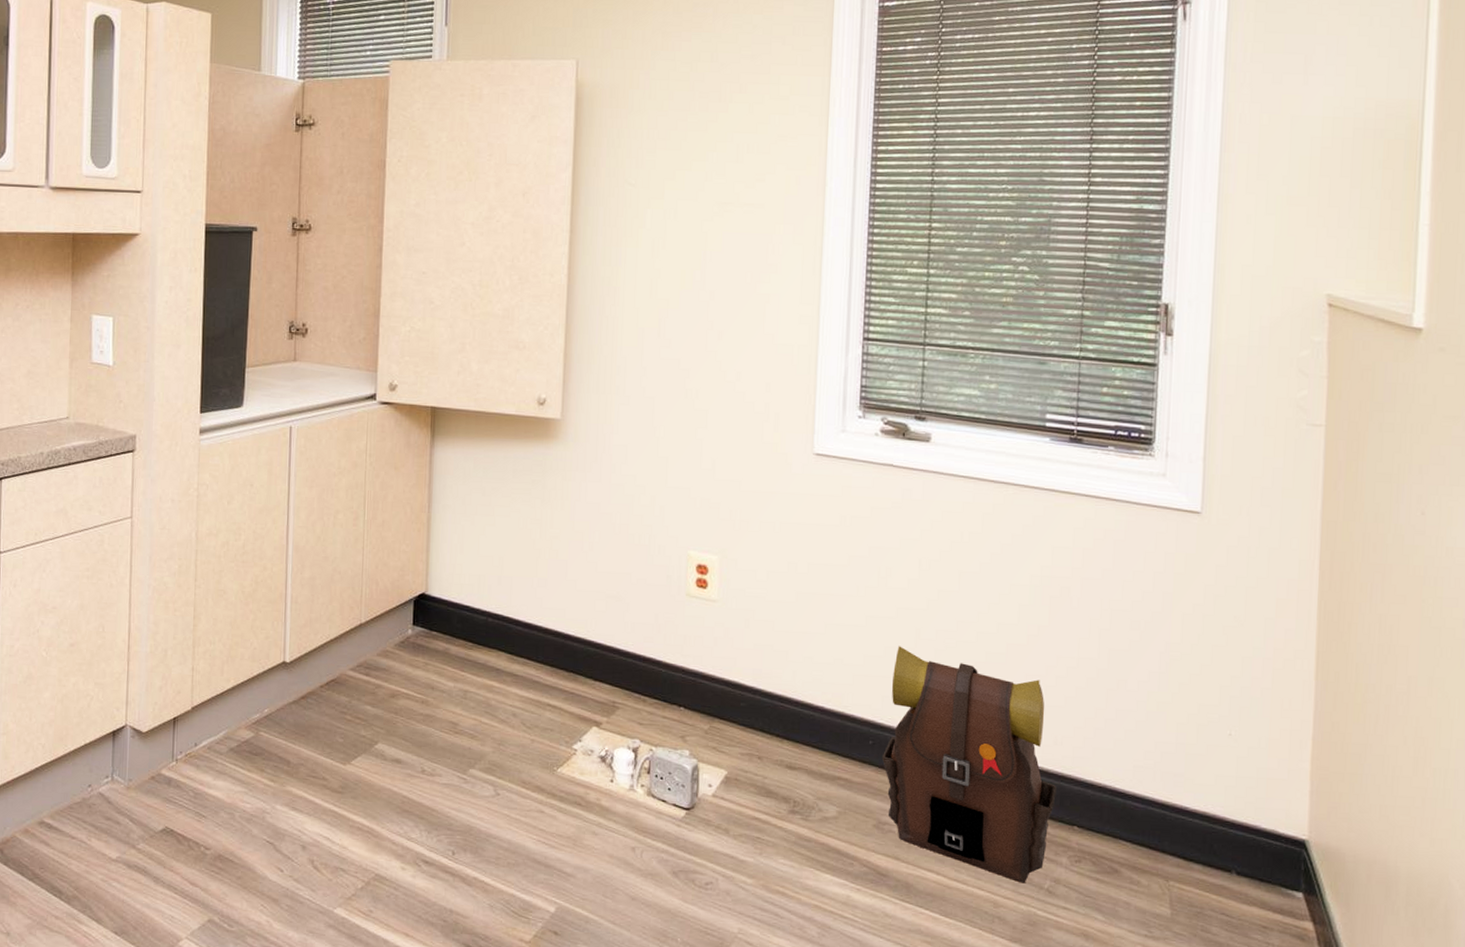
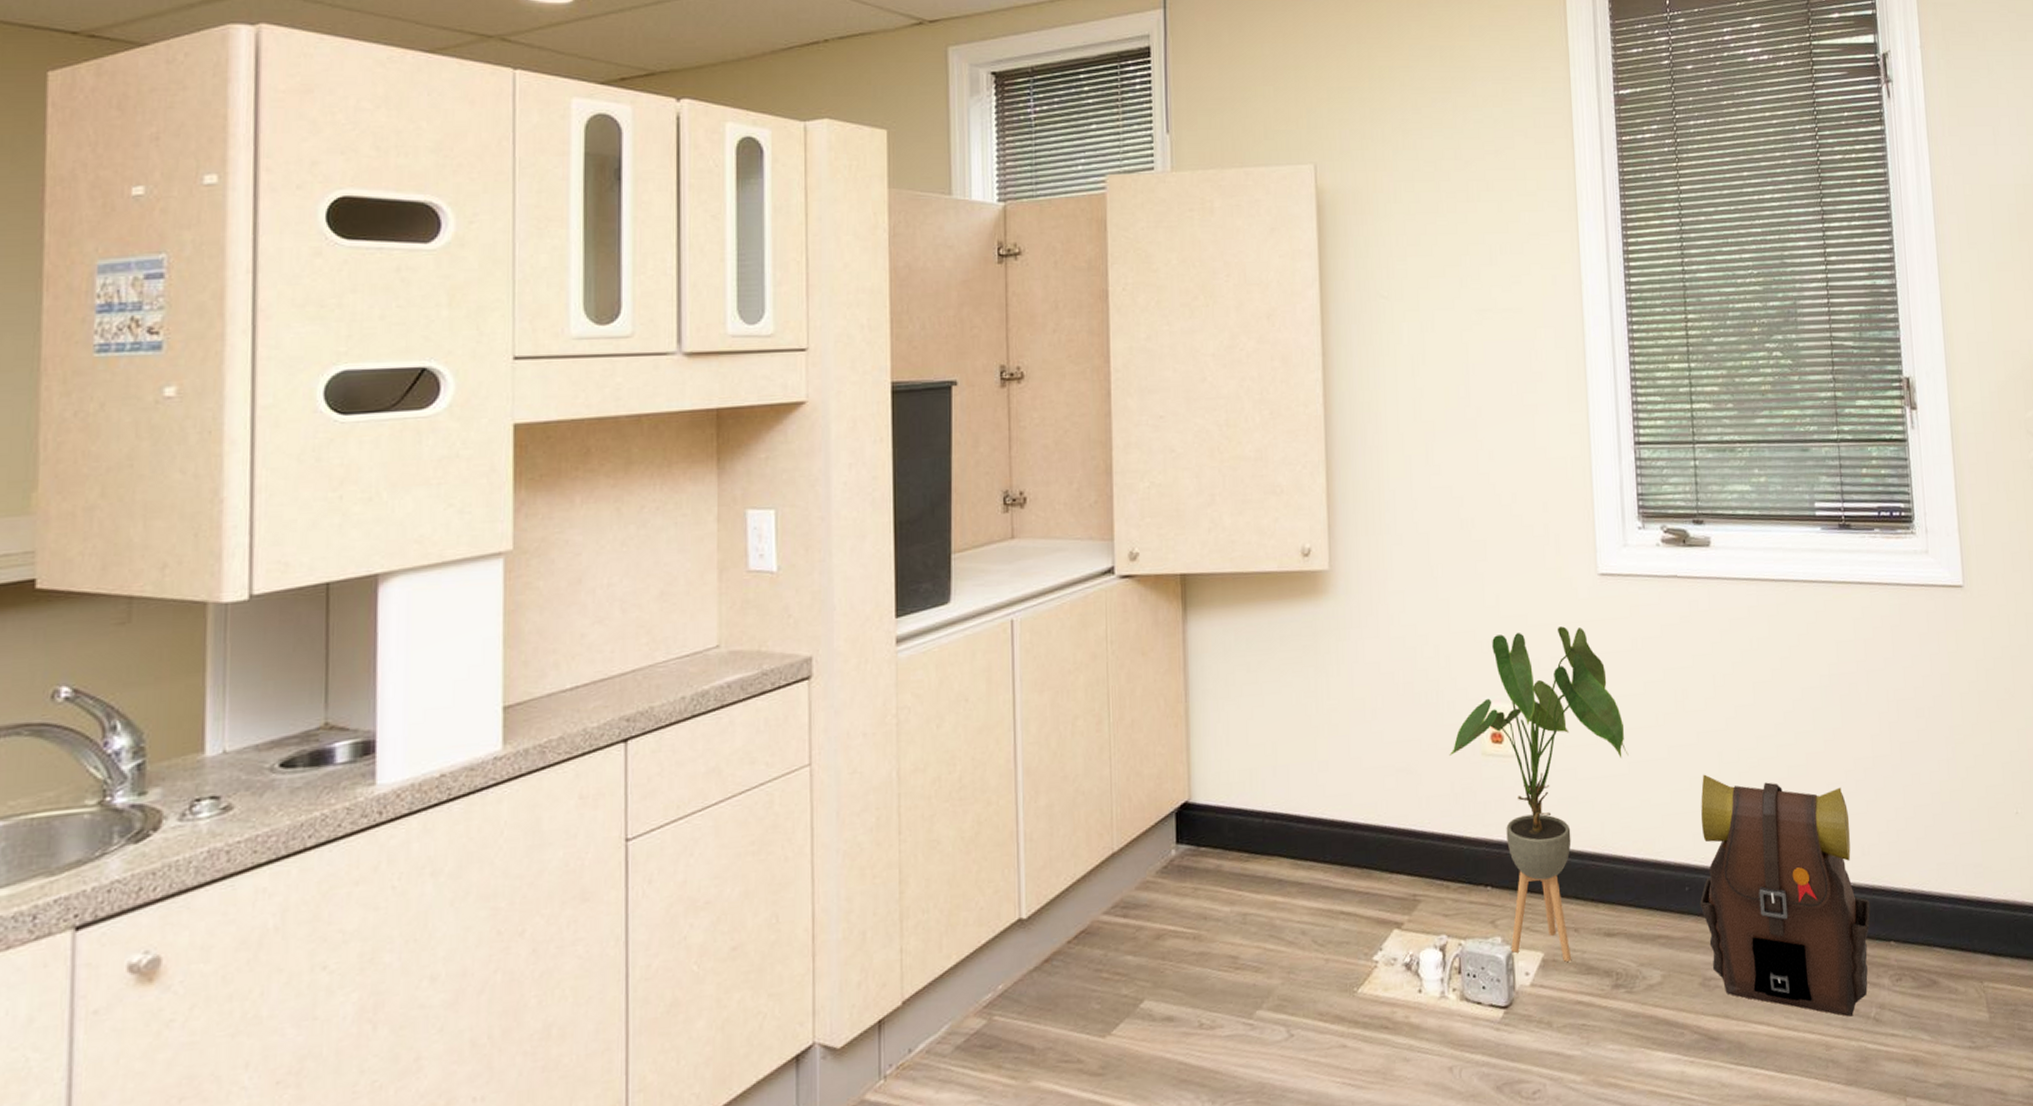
house plant: none [656,495,826,783] -> present [1449,626,1629,962]

